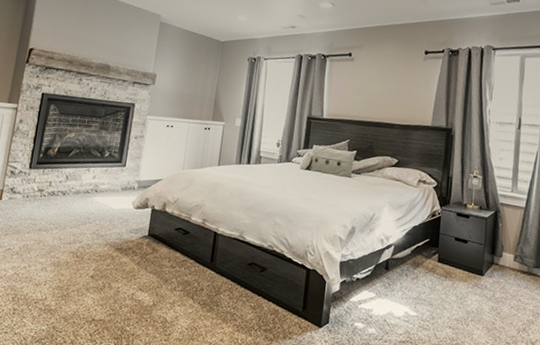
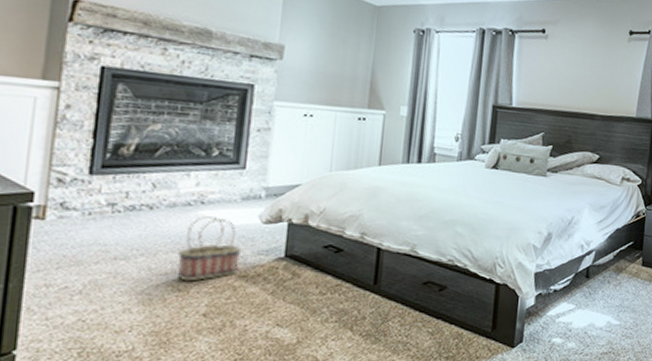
basket: none [77,201,120,250] -> present [177,216,242,282]

